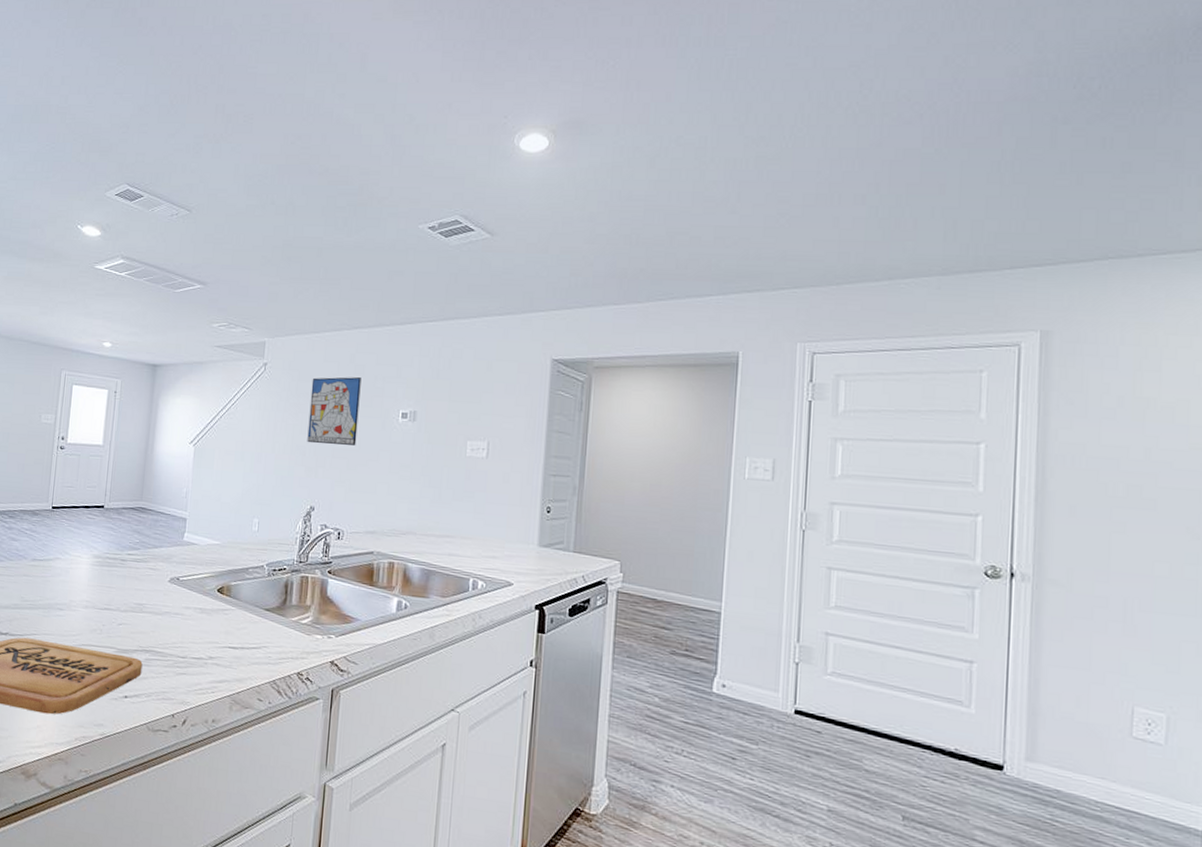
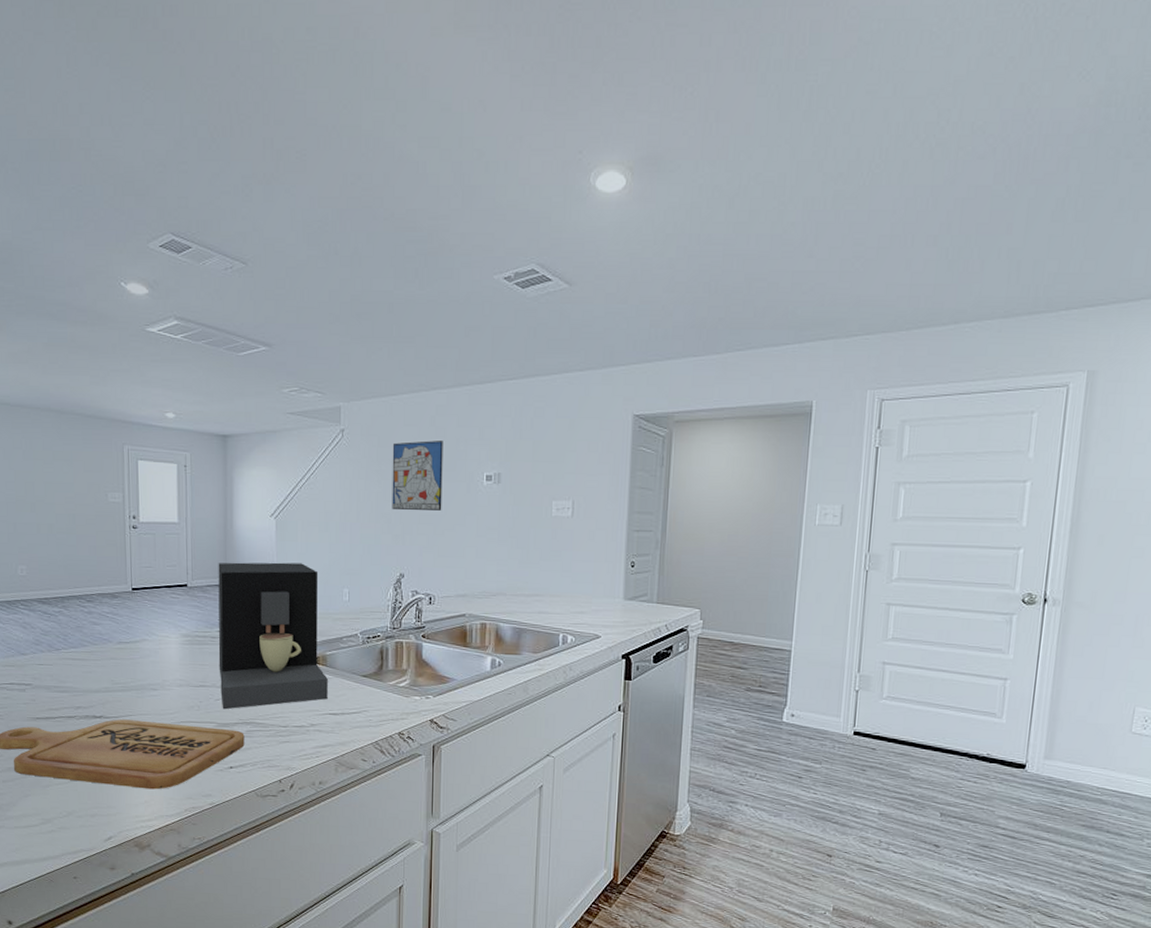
coffee maker: none [123,486,231,635] -> present [218,562,328,710]

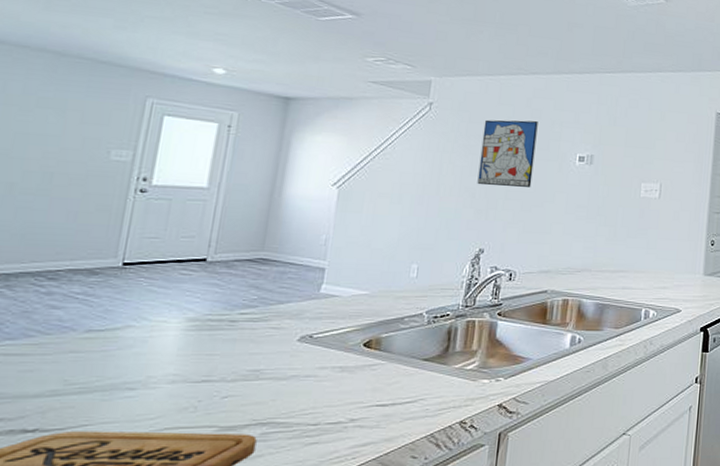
coffee maker: present [218,562,328,710] -> none [230,234,384,409]

